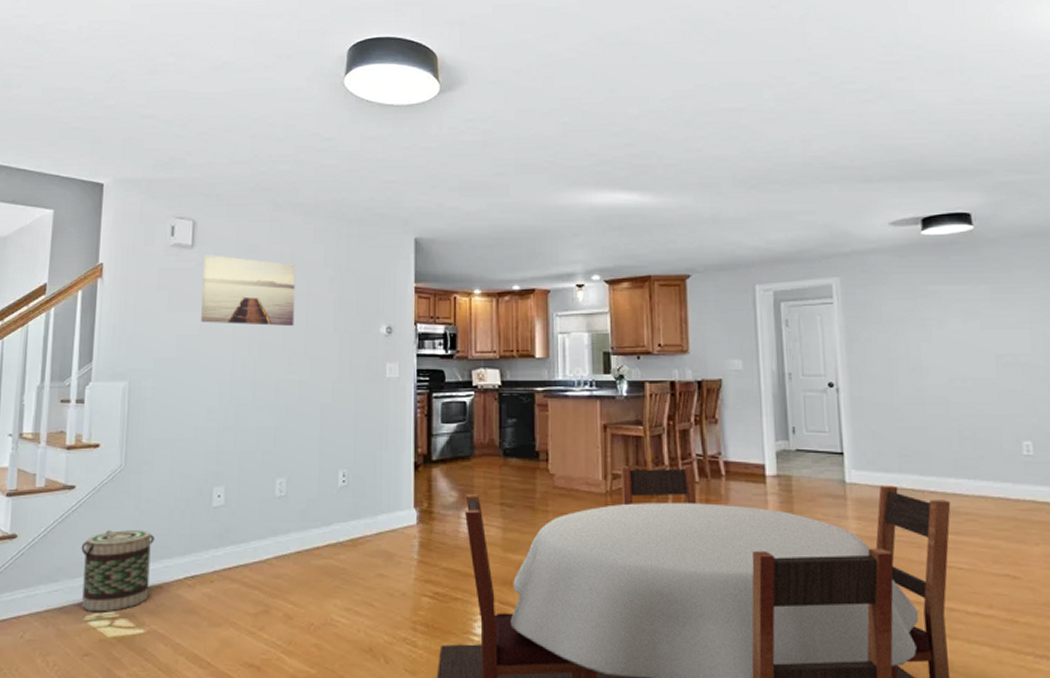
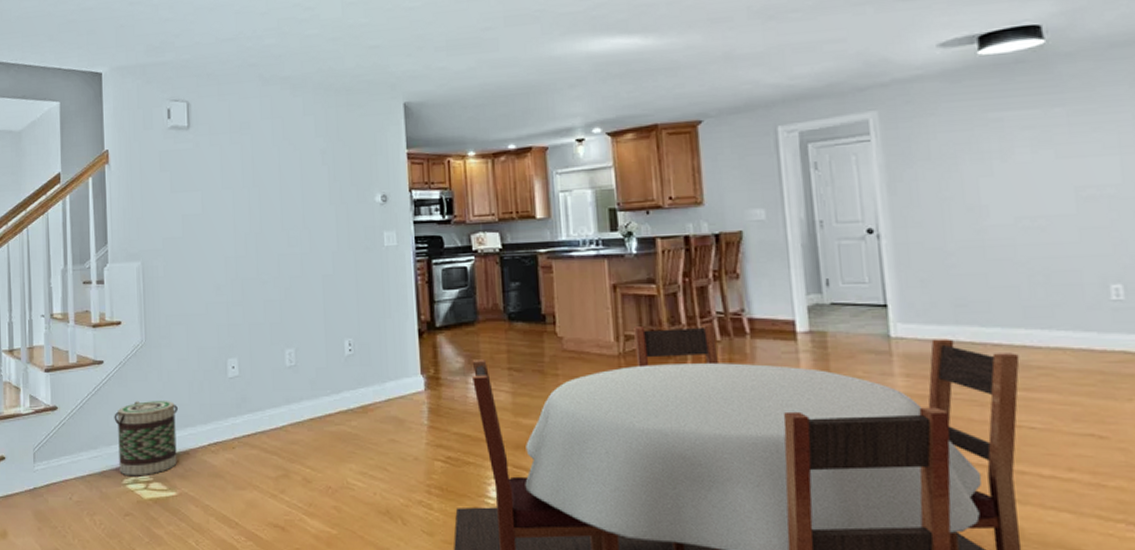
wall art: present [201,255,296,326] -> none [200,134,291,202]

